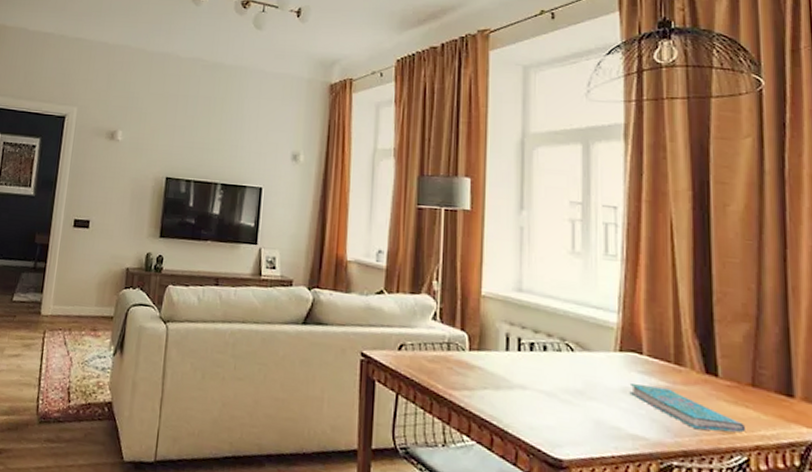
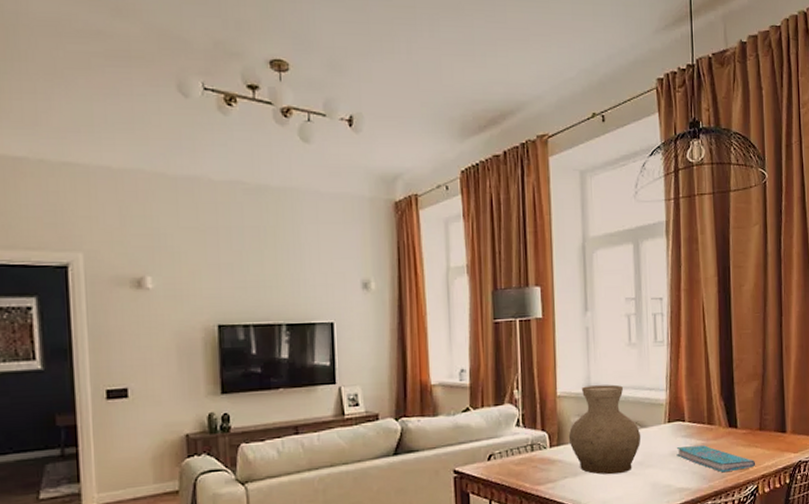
vase: none [492,290,583,400] -> present [568,384,641,475]

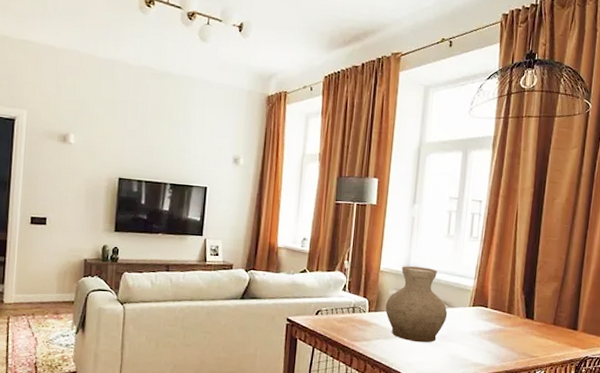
cover: present [676,445,756,473] -> none [476,327,546,356]

